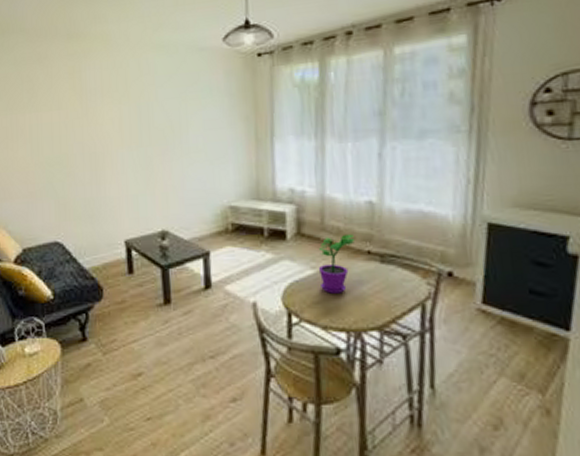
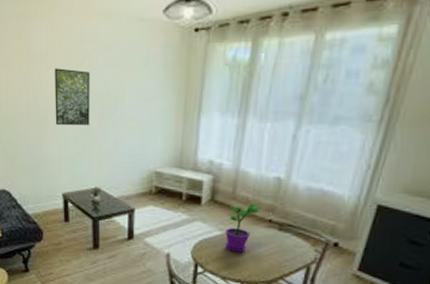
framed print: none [111,103,152,164] -> present [54,68,90,126]

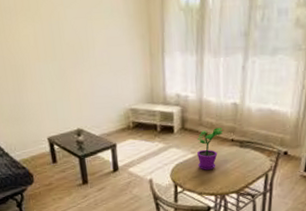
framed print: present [54,68,90,126] -> none [25,21,66,75]

